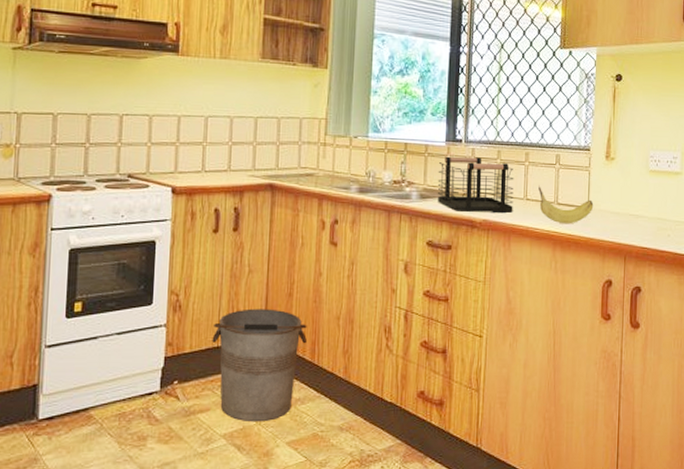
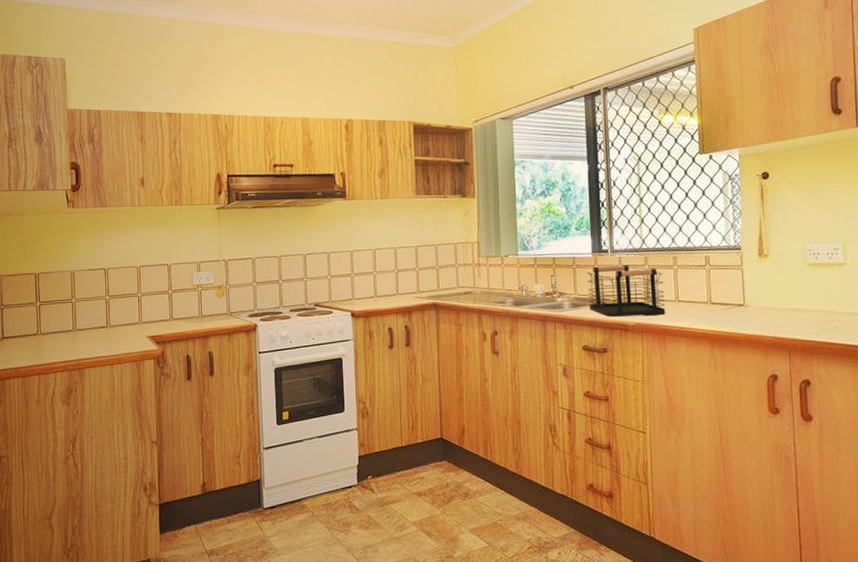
bucket: present [212,308,307,421] -> none [396,412,479,511]
fruit: present [538,185,594,224] -> none [690,287,750,323]

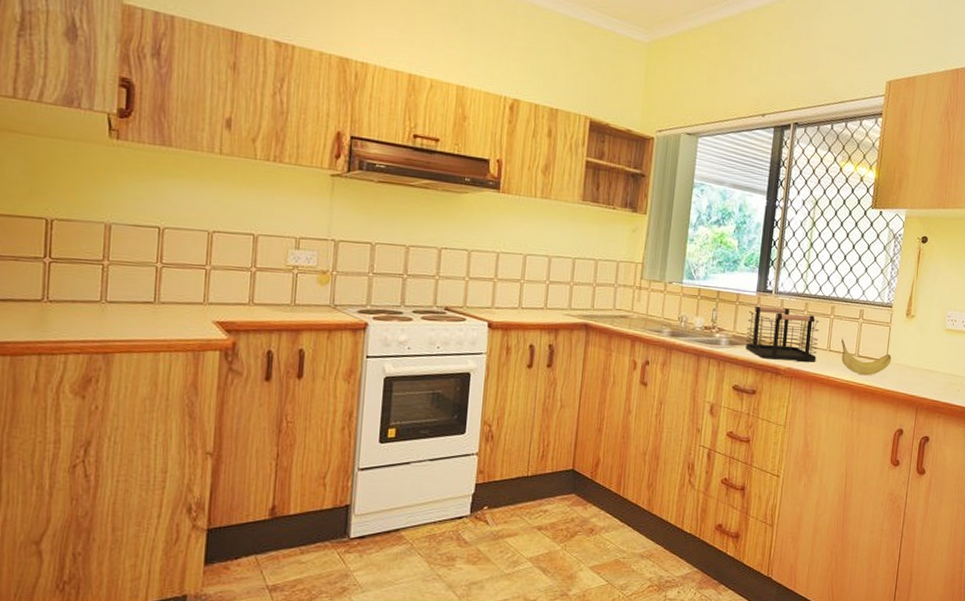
fruit: none [690,287,750,323] -> present [841,338,892,376]

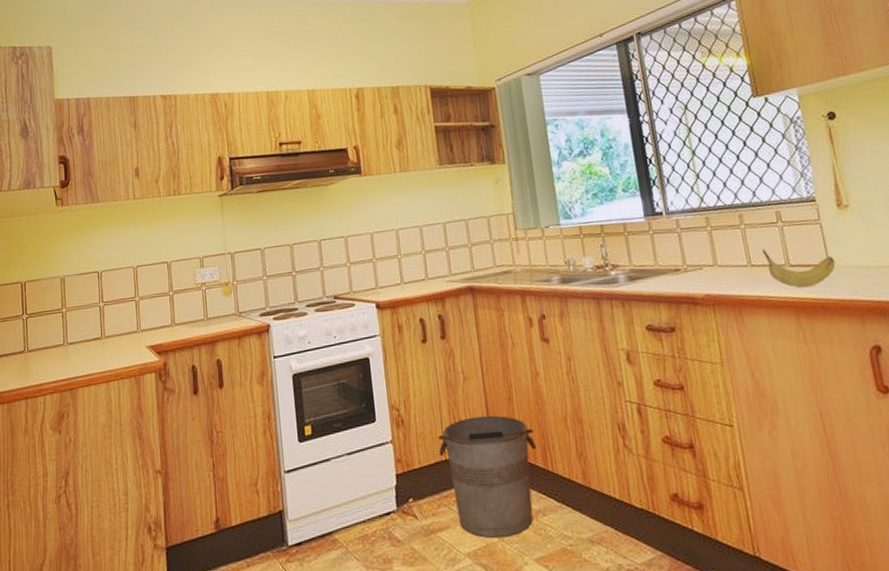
bucket: none [522,441,615,547] -> present [438,415,536,538]
dish rack: present [745,306,819,362] -> none [642,228,738,290]

